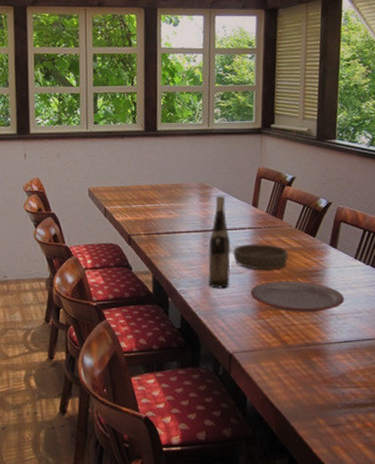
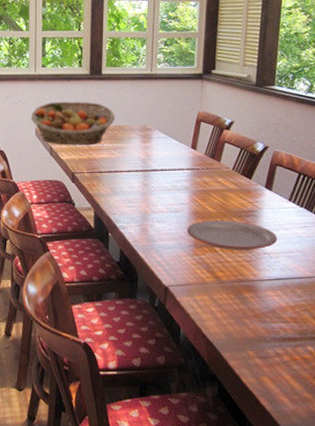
fruit basket: none [82,159,173,205] -> present [30,101,116,145]
wine bottle: present [208,196,231,289] -> none [147,138,170,226]
bowl: present [233,243,288,271] -> none [171,183,224,210]

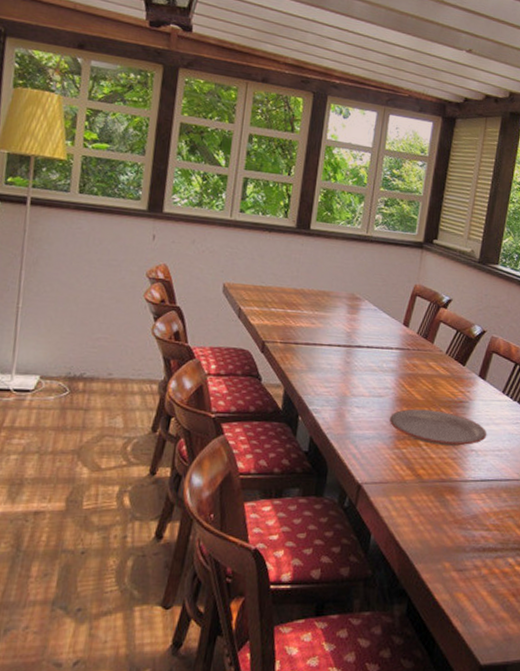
fruit basket: present [30,101,116,145] -> none [218,254,321,310]

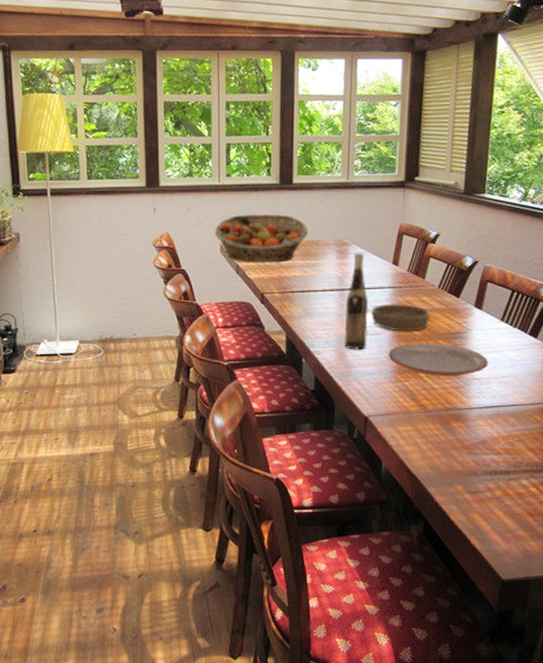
fruit basket: none [218,254,321,310] -> present [214,214,309,262]
wine bottle: none [345,309,375,412] -> present [344,253,369,350]
bowl: none [375,364,434,397] -> present [371,303,429,332]

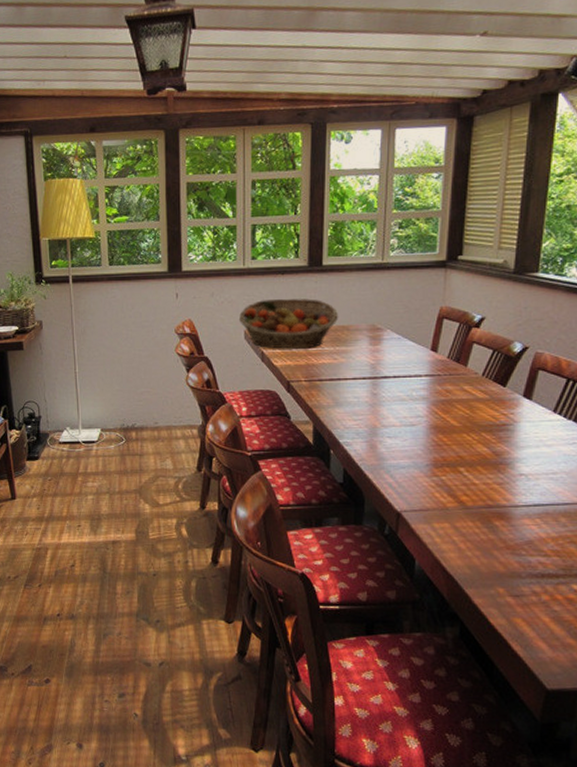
wine bottle: present [344,253,369,350] -> none [376,339,404,442]
bowl: present [371,303,429,332] -> none [406,392,471,423]
plate: present [389,343,489,376] -> none [425,435,538,471]

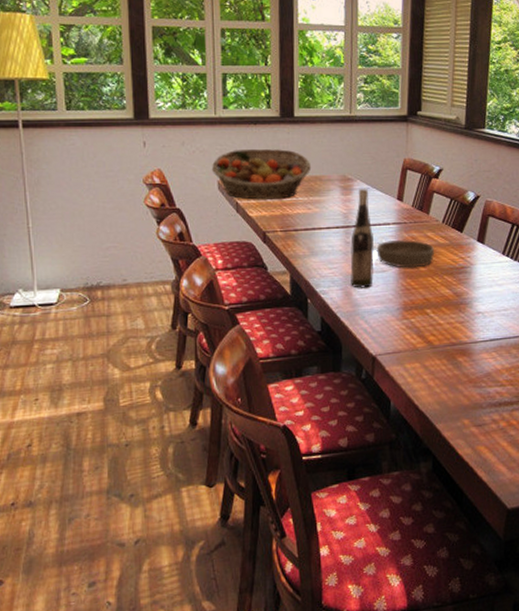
wine bottle: none [376,339,404,442] -> present [350,189,375,288]
bowl: none [406,392,471,423] -> present [376,239,434,269]

